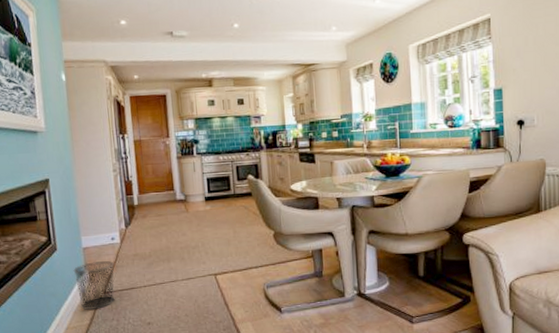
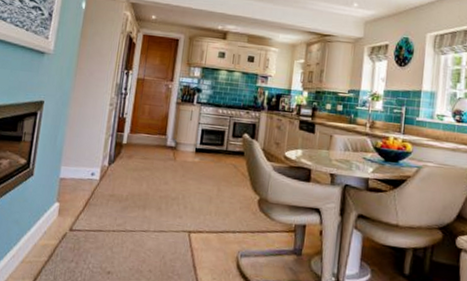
waste bin: present [73,261,115,311] -> none [41,194,88,247]

